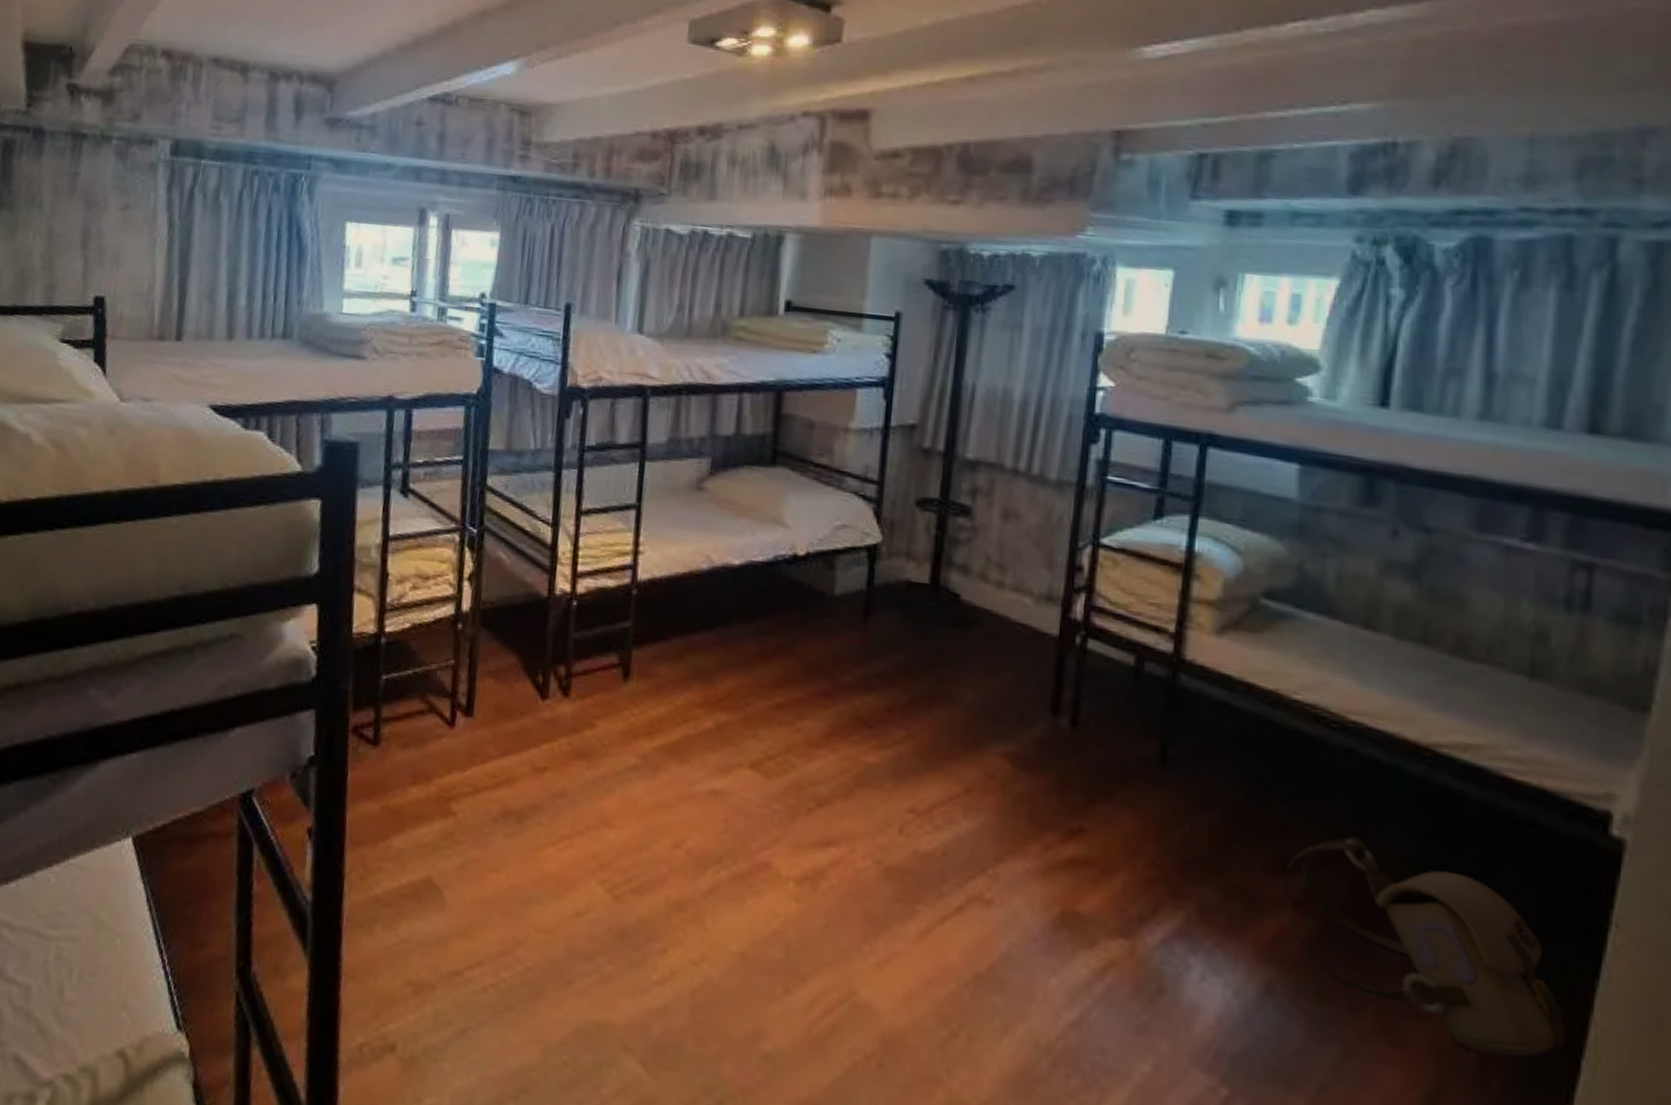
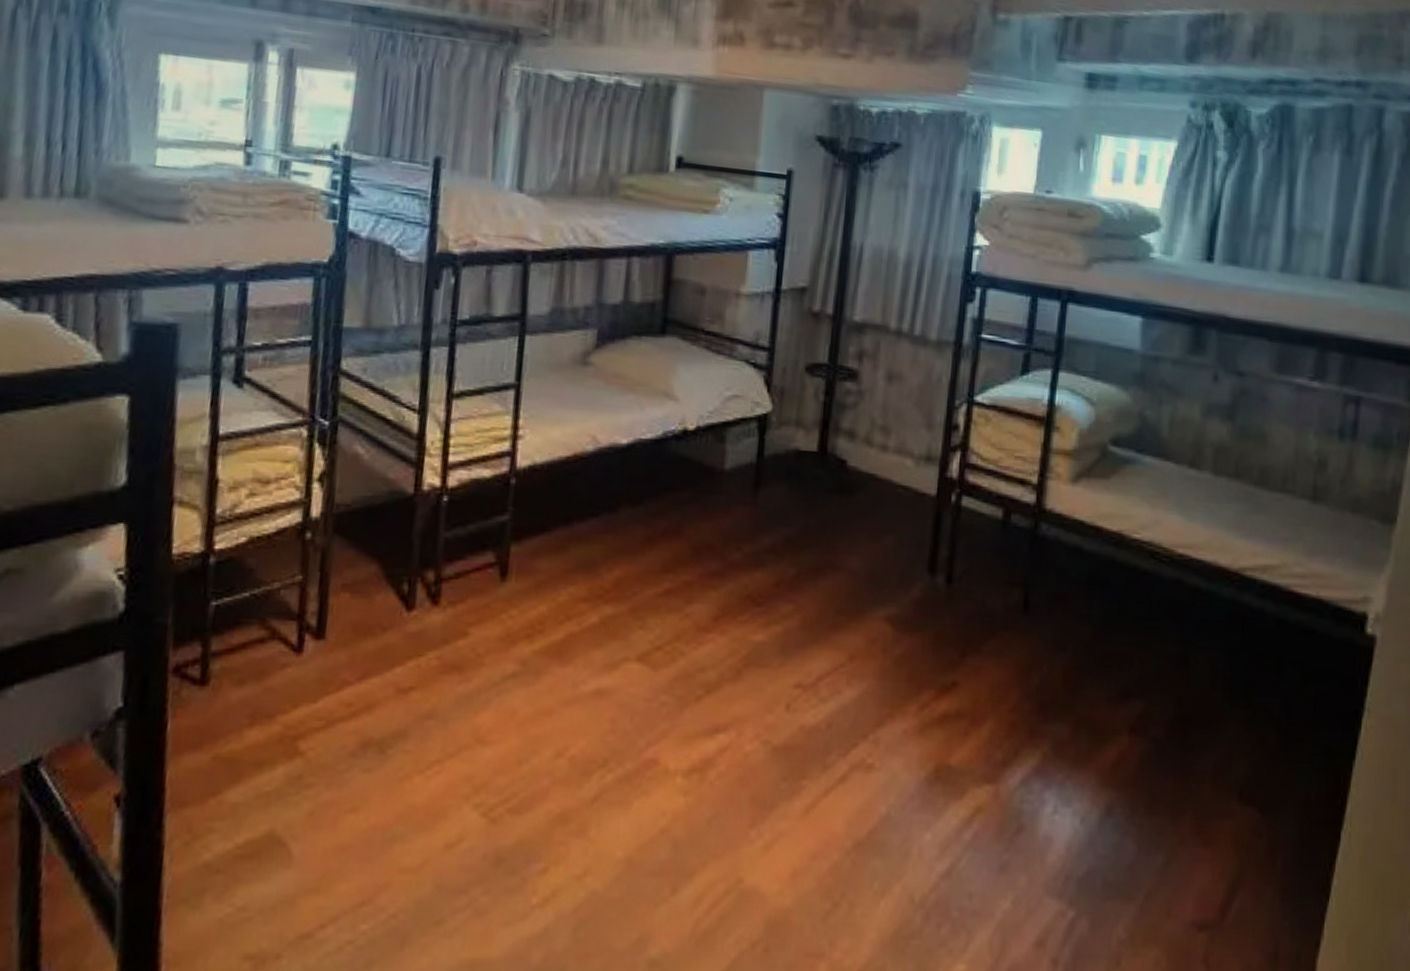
backpack: present [1282,836,1565,1057] -> none [1121,660,1331,838]

